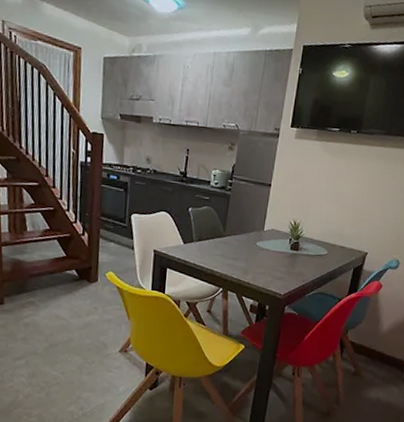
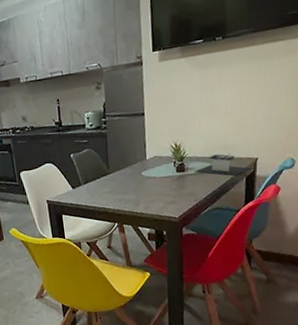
architectural model: none [308,240,360,266] -> present [195,153,251,176]

